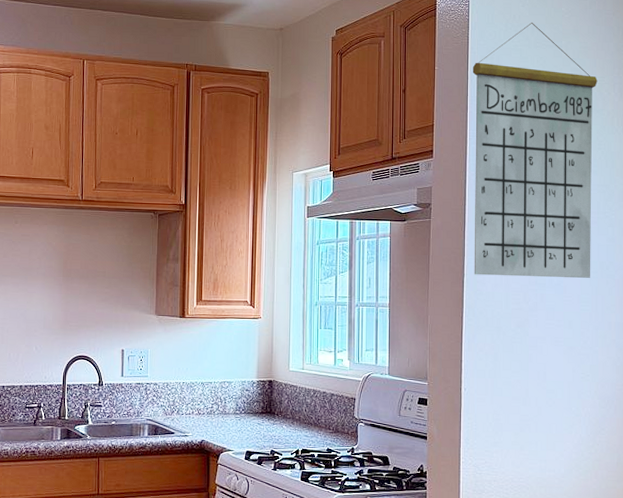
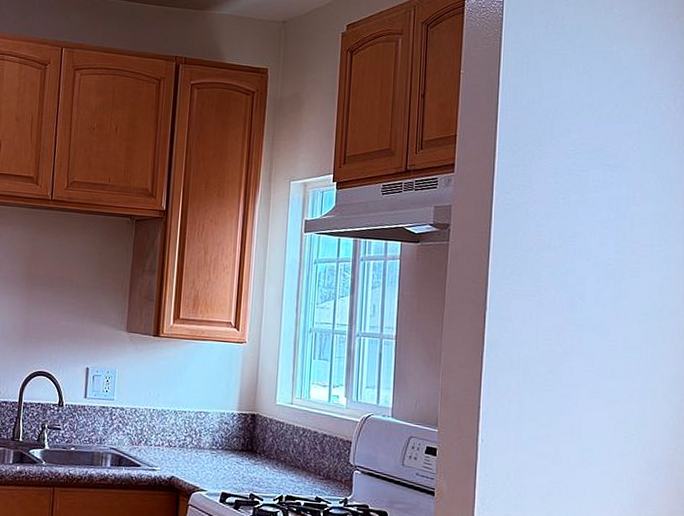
calendar: present [472,23,597,279] -> none [498,24,655,321]

